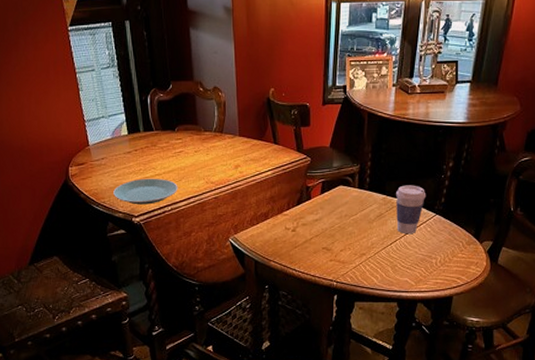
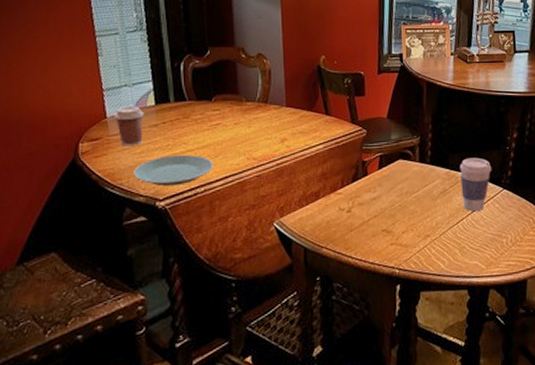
coffee cup: none [95,135,120,170] -> present [114,106,144,146]

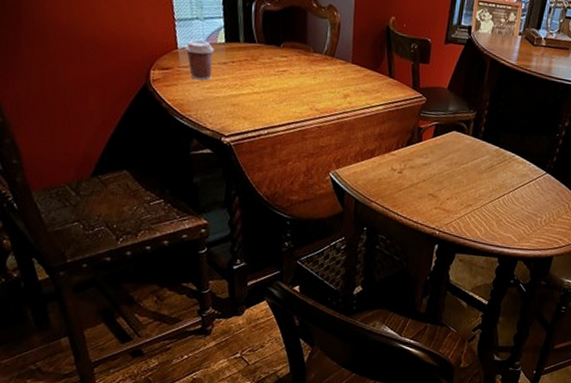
plate: present [134,154,214,186] -> none [202,94,278,125]
coffee cup: present [460,157,492,212] -> none [506,139,539,190]

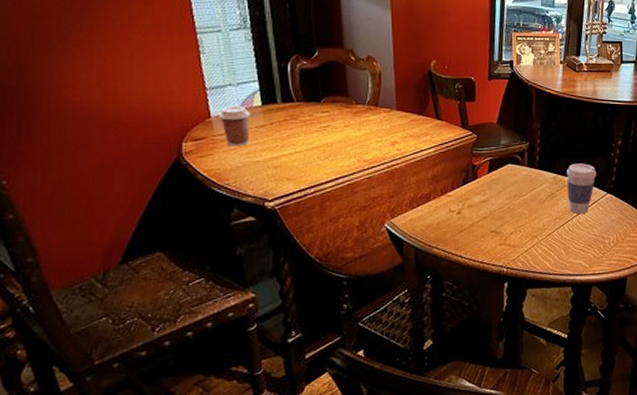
coffee cup: none [506,139,539,190] -> present [567,163,597,215]

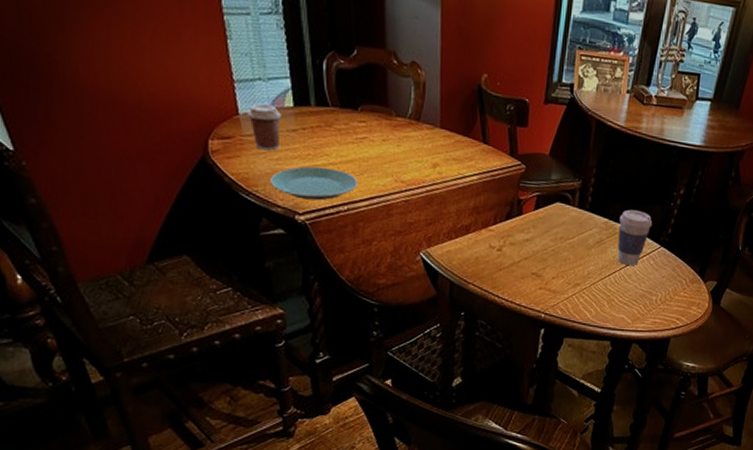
plate: none [241,156,324,187] -> present [270,166,358,201]

